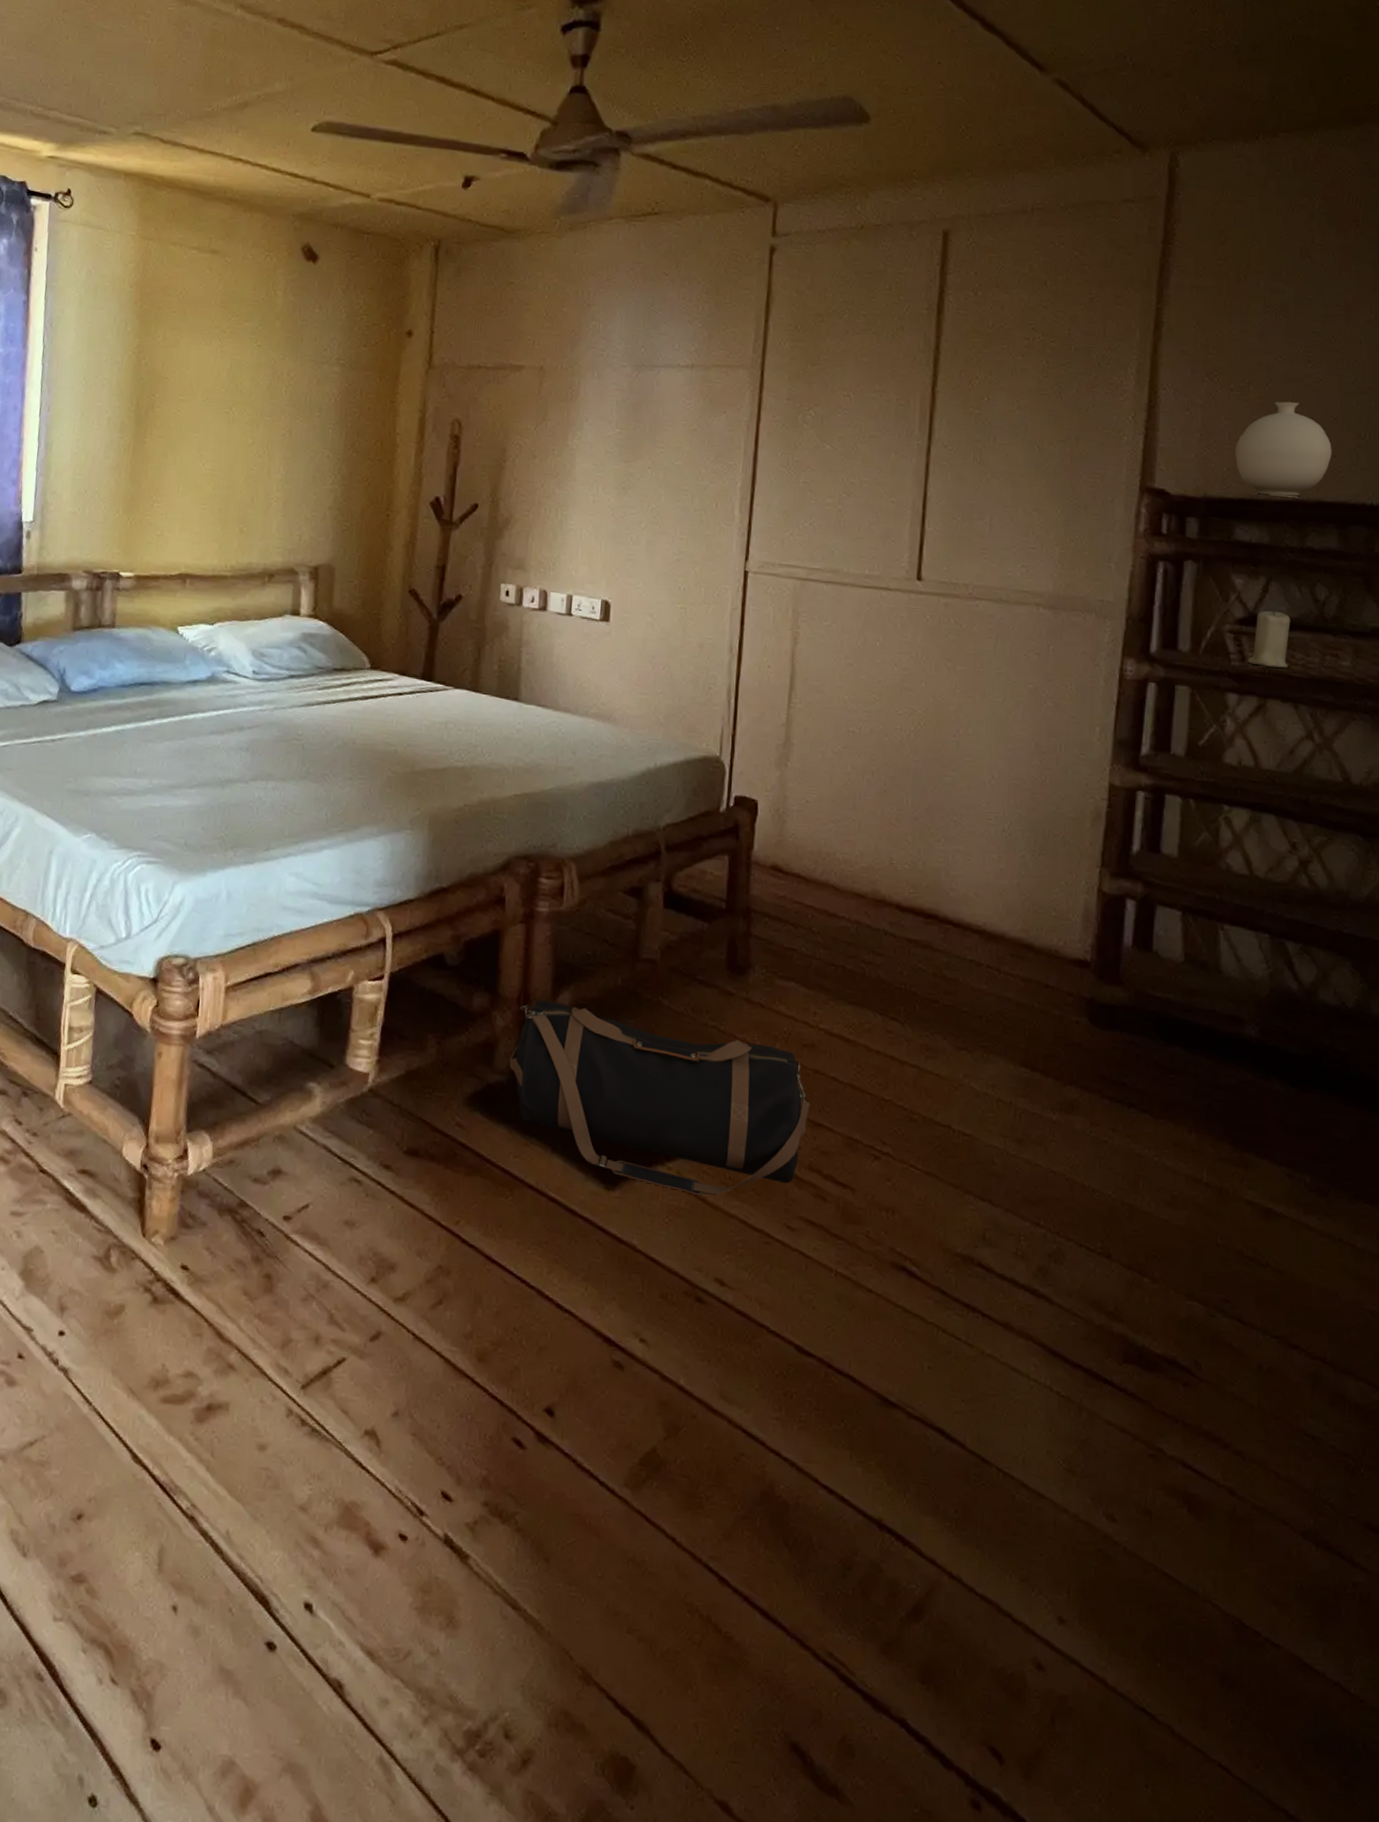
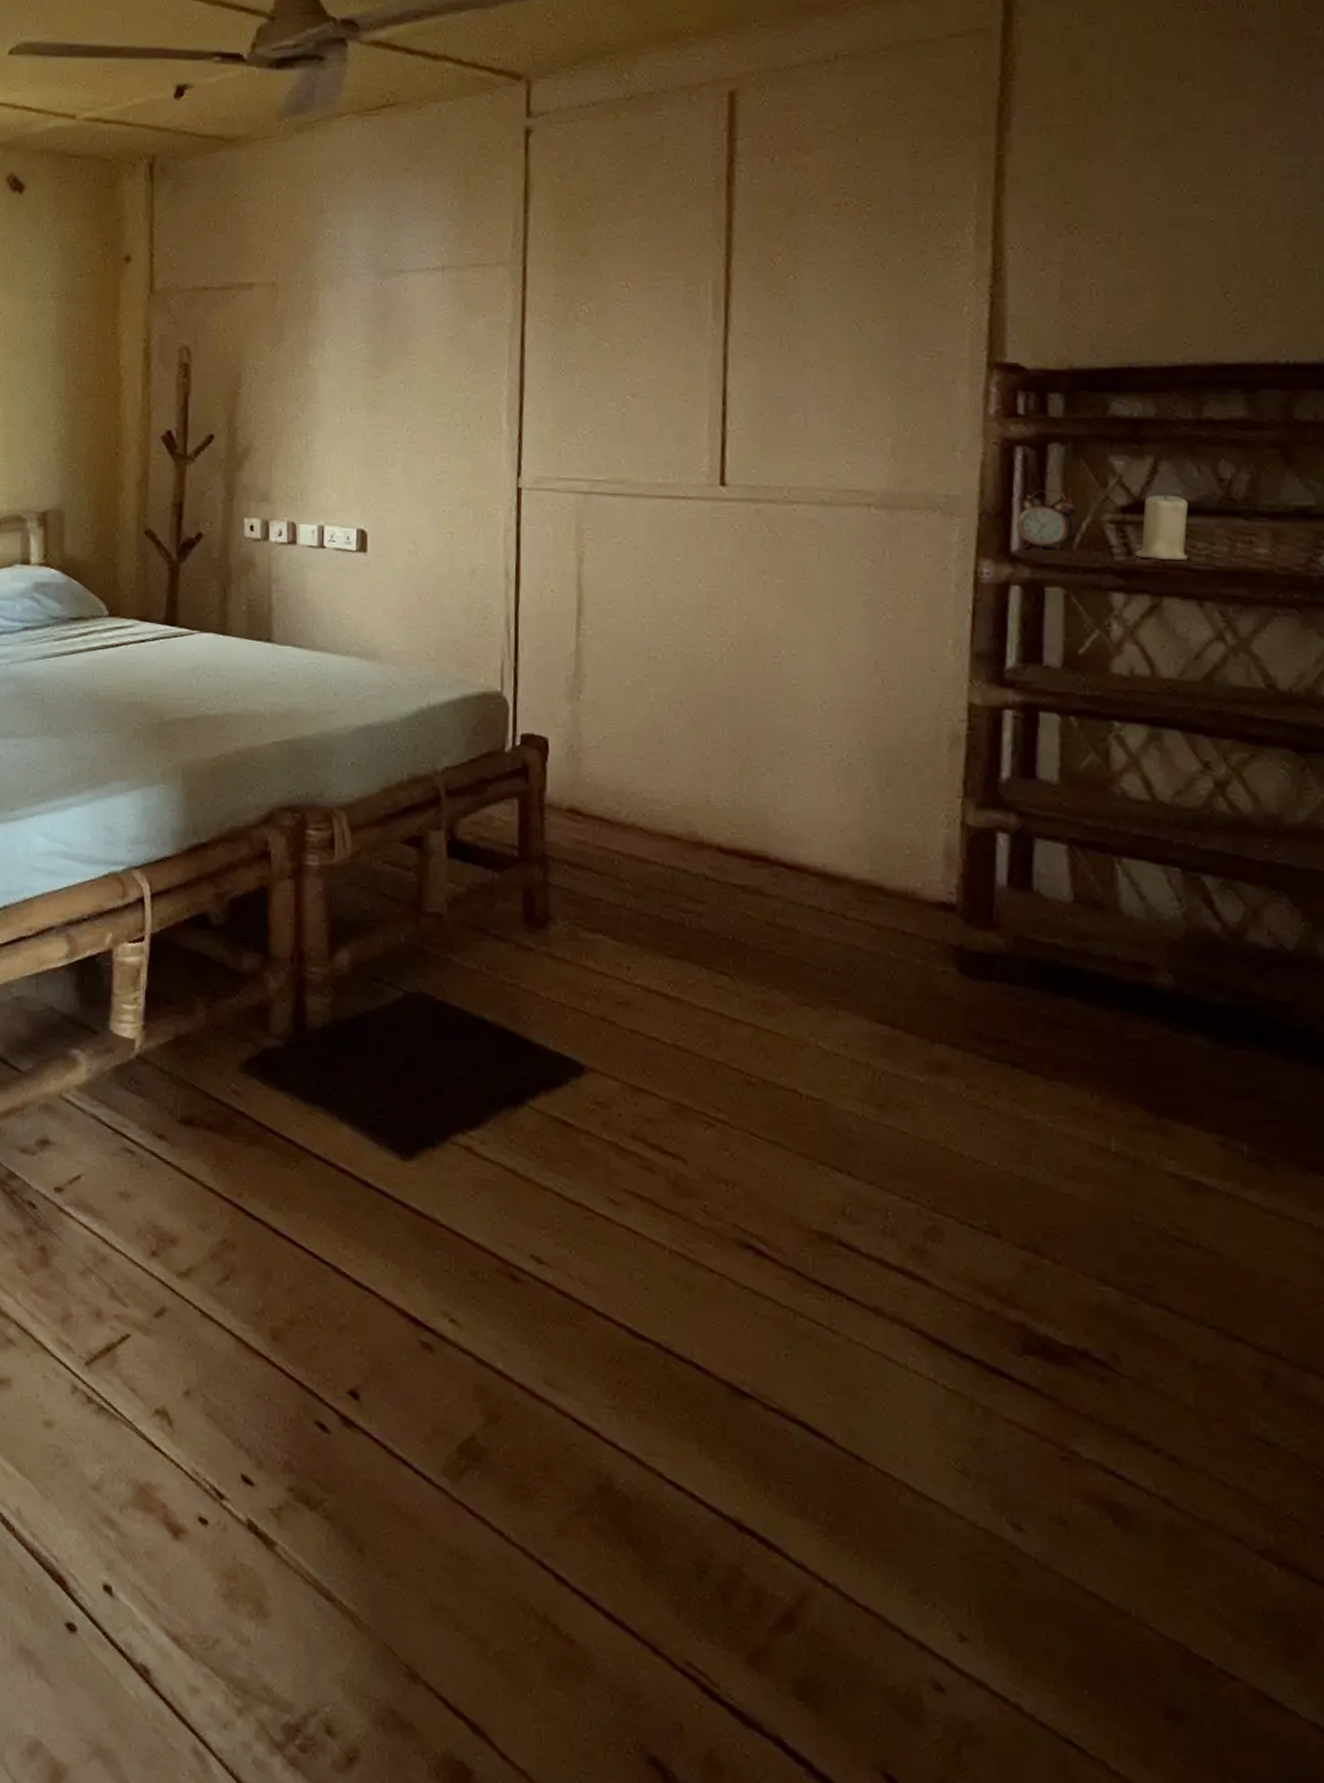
duffel bag: present [509,1000,810,1196] -> none [286,959,629,1167]
alarm clock: none [1156,600,1205,655] -> present [1016,490,1079,552]
decorative vase: present [1235,401,1332,497] -> none [1105,251,1232,361]

